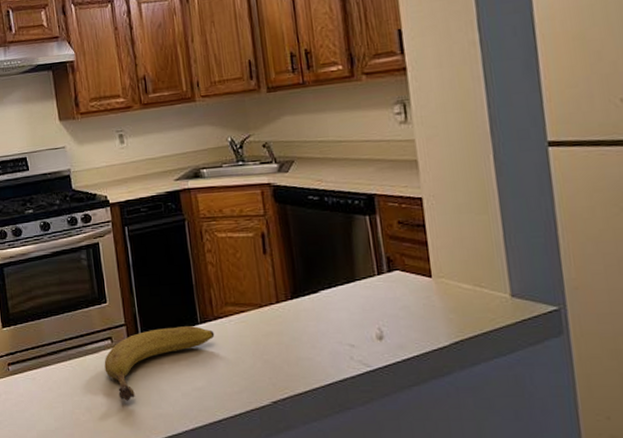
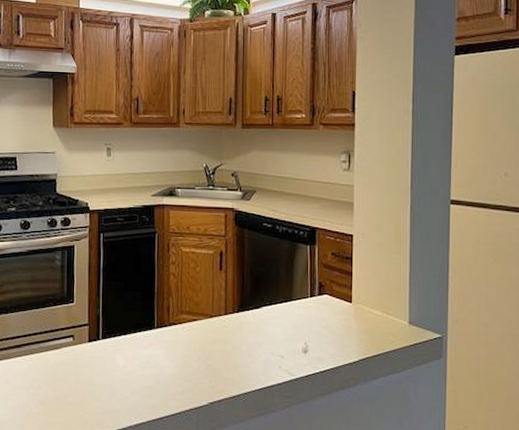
fruit: present [104,326,215,401] -> none [63,329,168,396]

